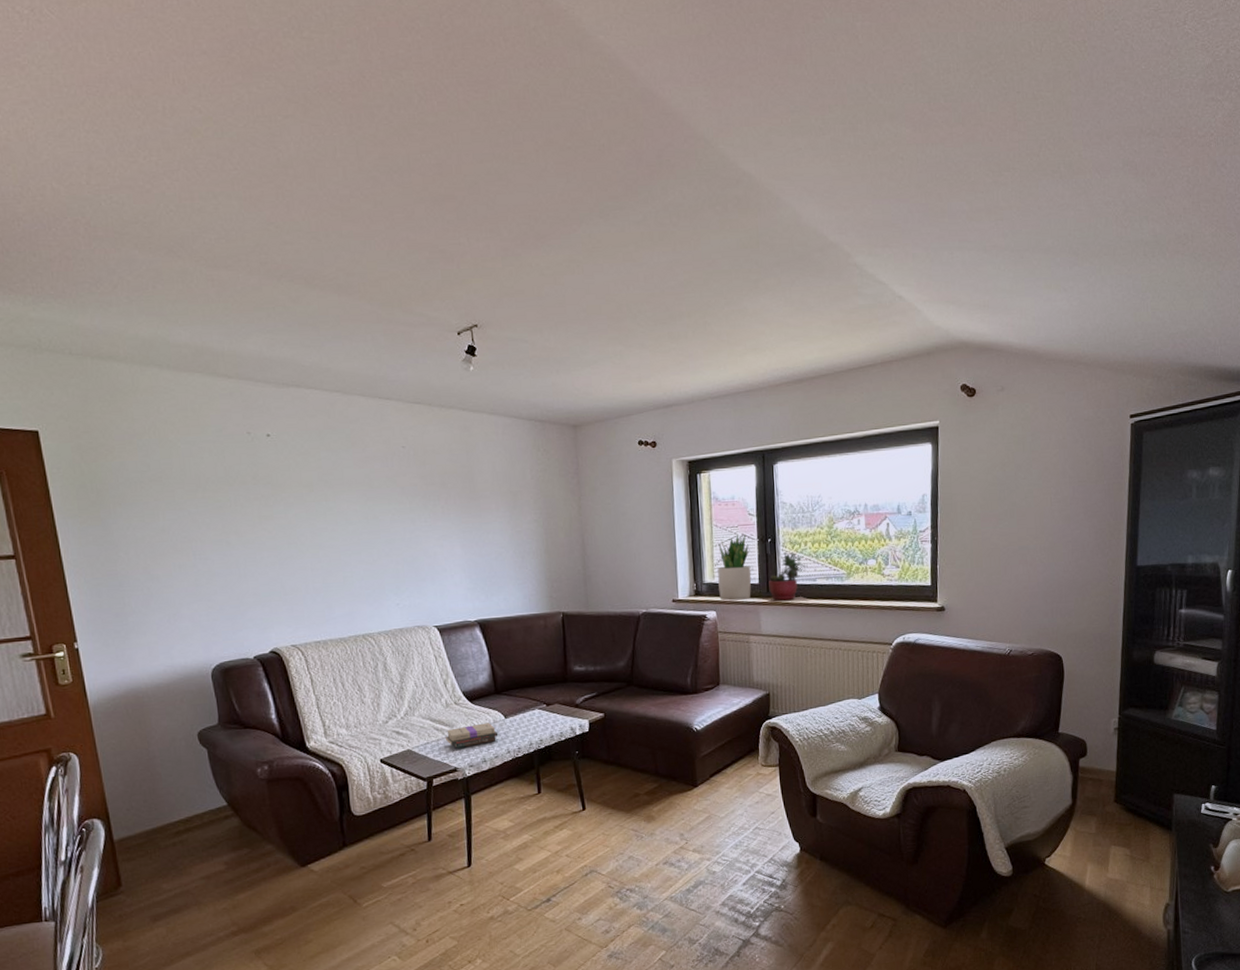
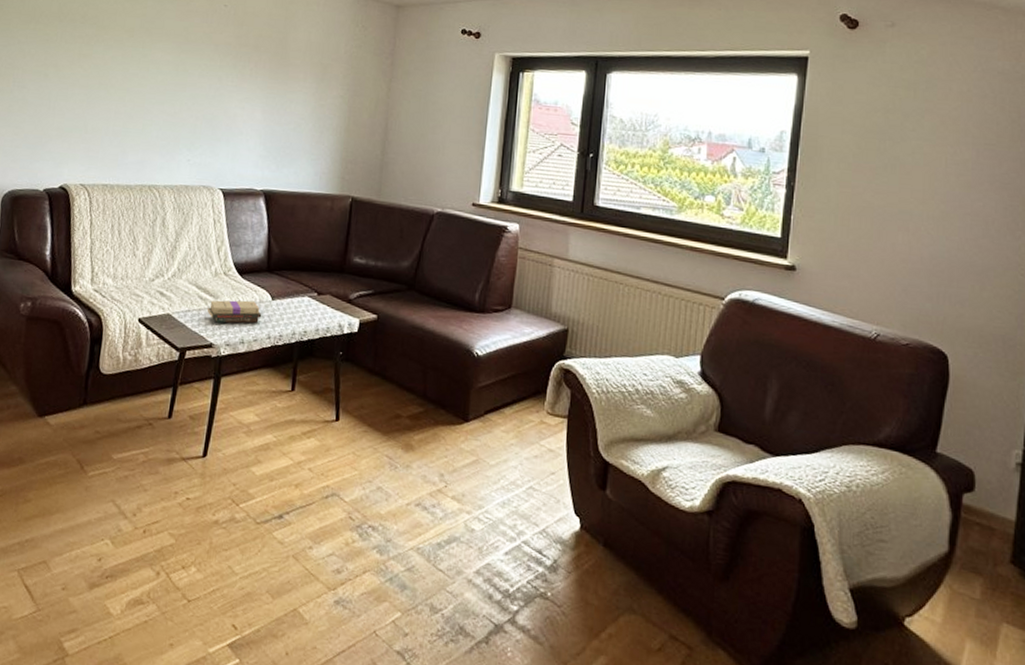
planter: present [717,534,752,601] -> none [525,142,569,217]
succulent plant: present [764,552,812,604] -> none [576,171,633,231]

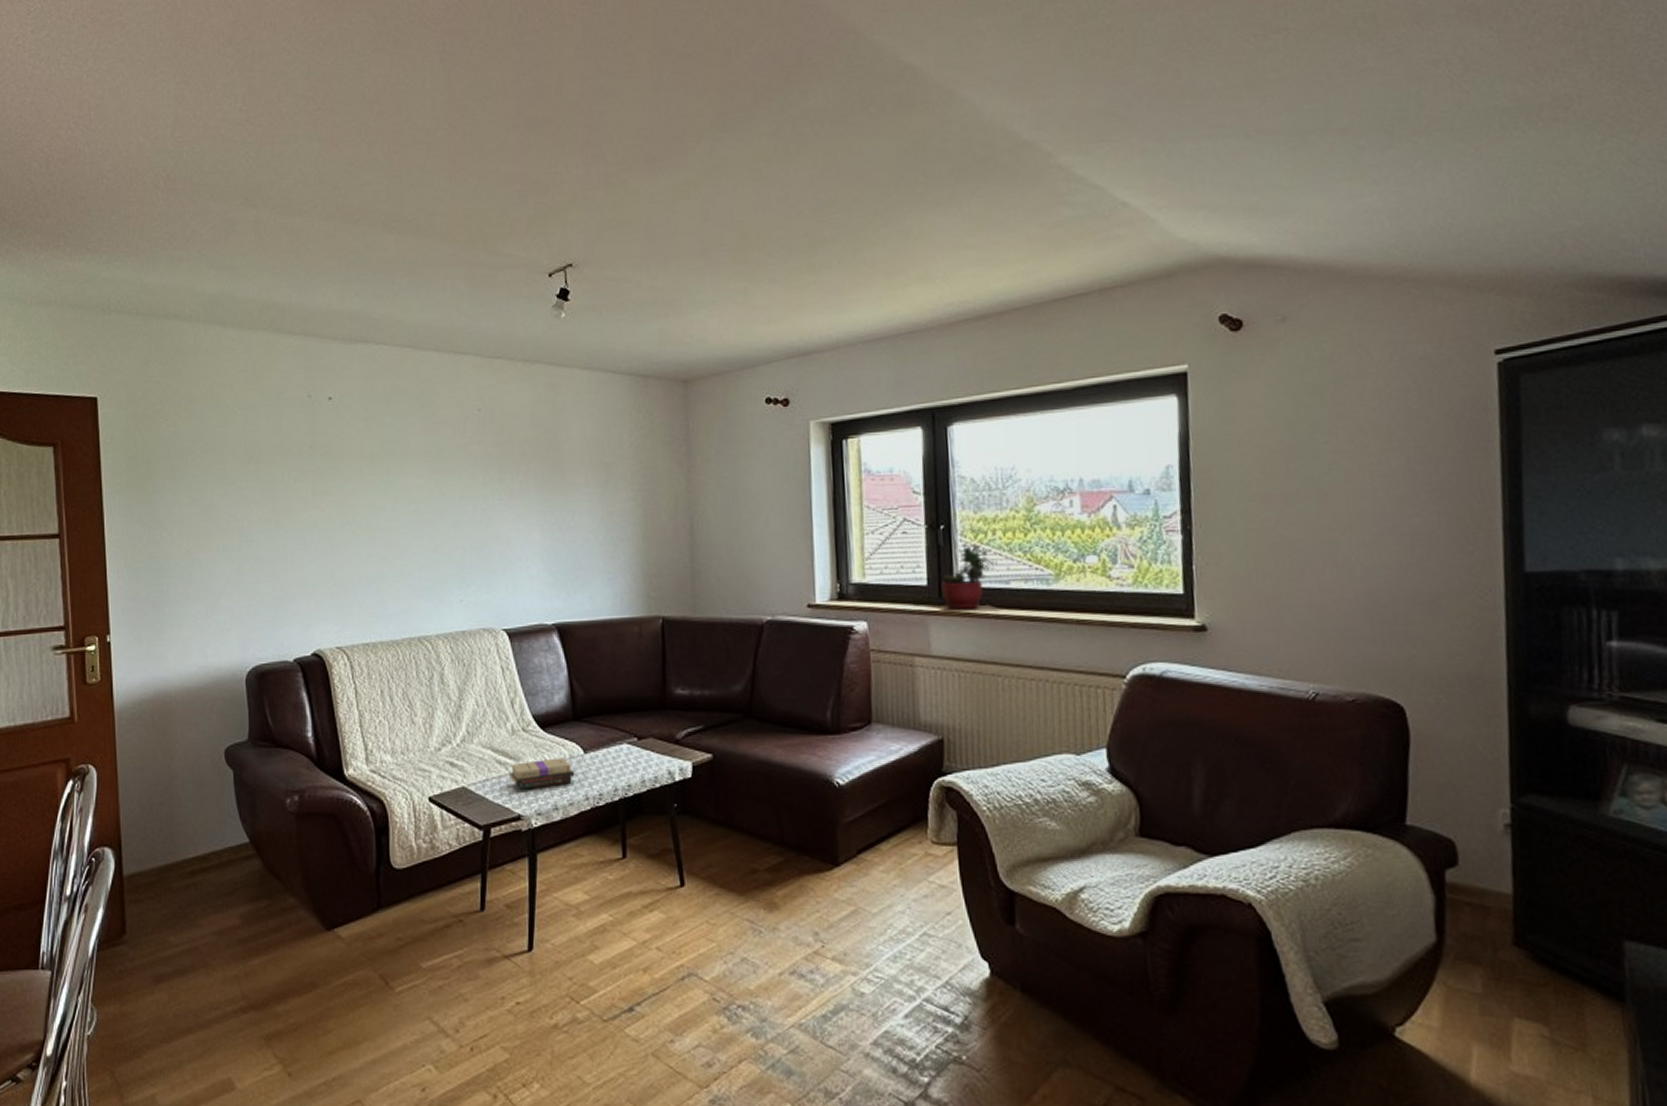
succulent plant: none [576,171,633,231] -> present [934,543,1004,614]

